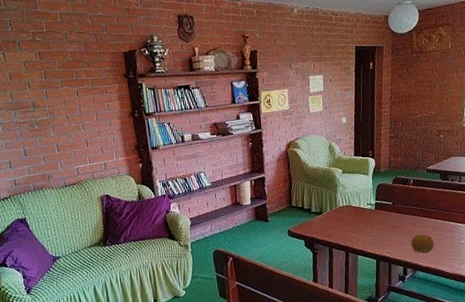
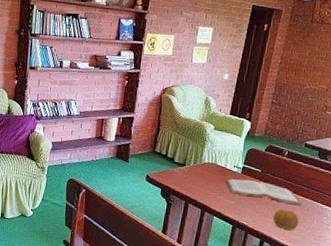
book: none [363,213,434,231] -> present [226,179,302,206]

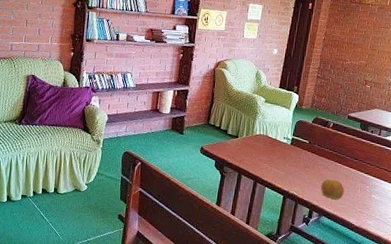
book: present [226,179,302,206] -> none [277,150,347,176]

